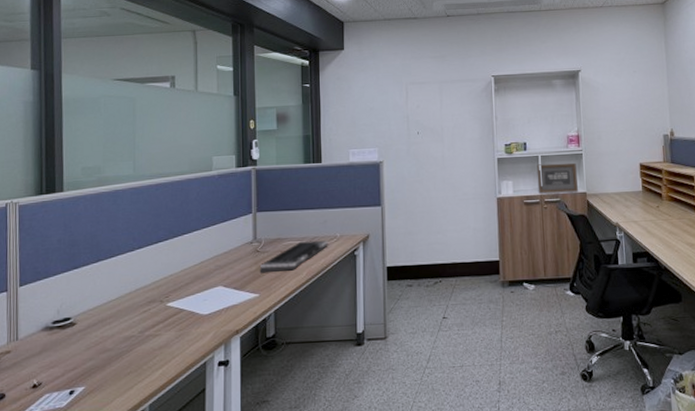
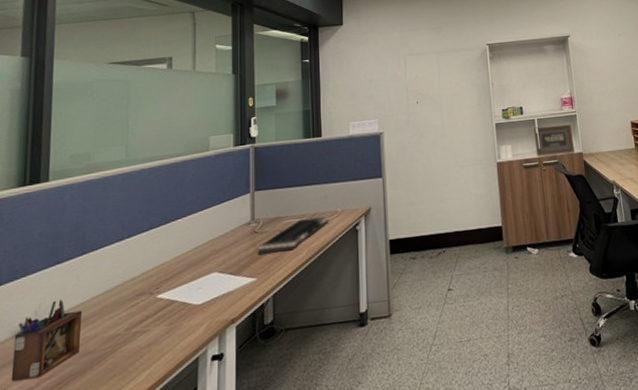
desk organizer: none [39,301,100,370] -> present [10,300,83,381]

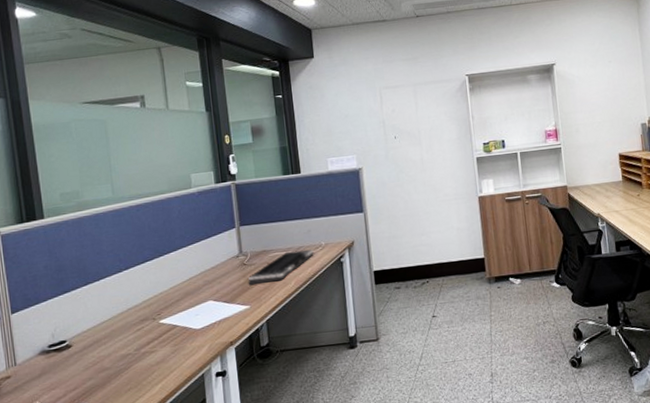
desk organizer: present [10,300,83,381] -> none [37,324,97,392]
picture frame: present [533,124,576,156] -> none [516,157,560,190]

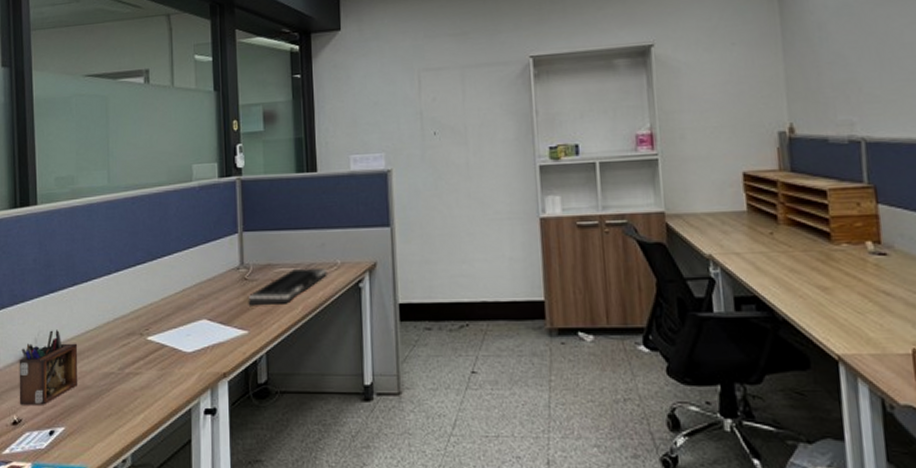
desk organizer: none [37,324,97,392] -> present [19,330,78,405]

